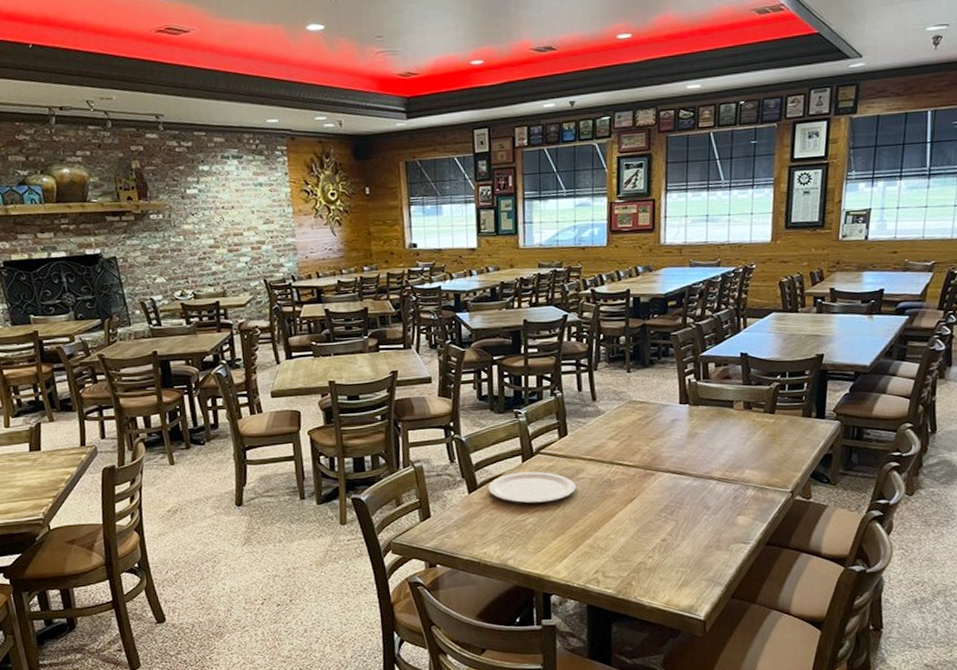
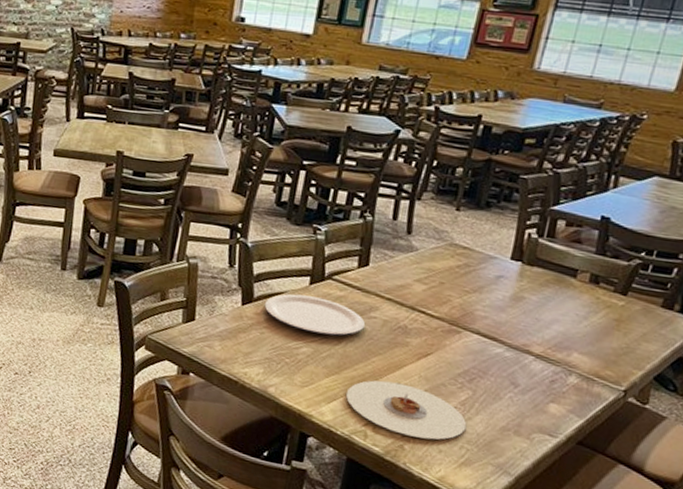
plate: none [573,529,678,573] -> present [345,380,467,440]

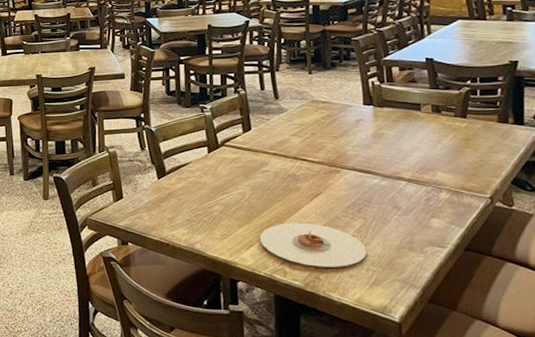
plate: present [264,294,365,336] -> none [175,162,260,192]

